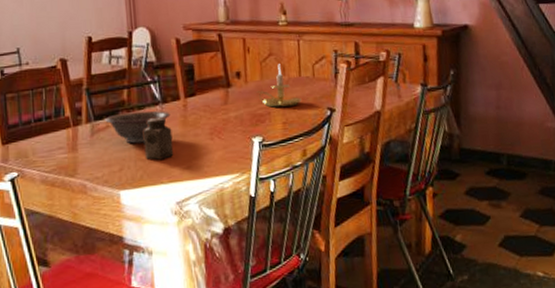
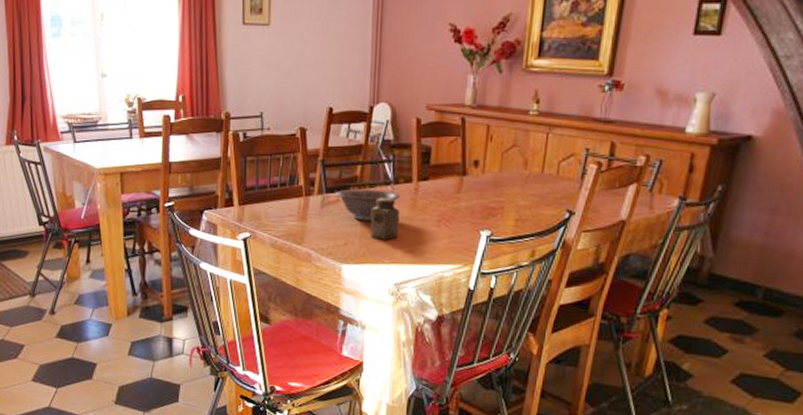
candle holder: present [256,64,302,107] -> none [492,157,540,203]

